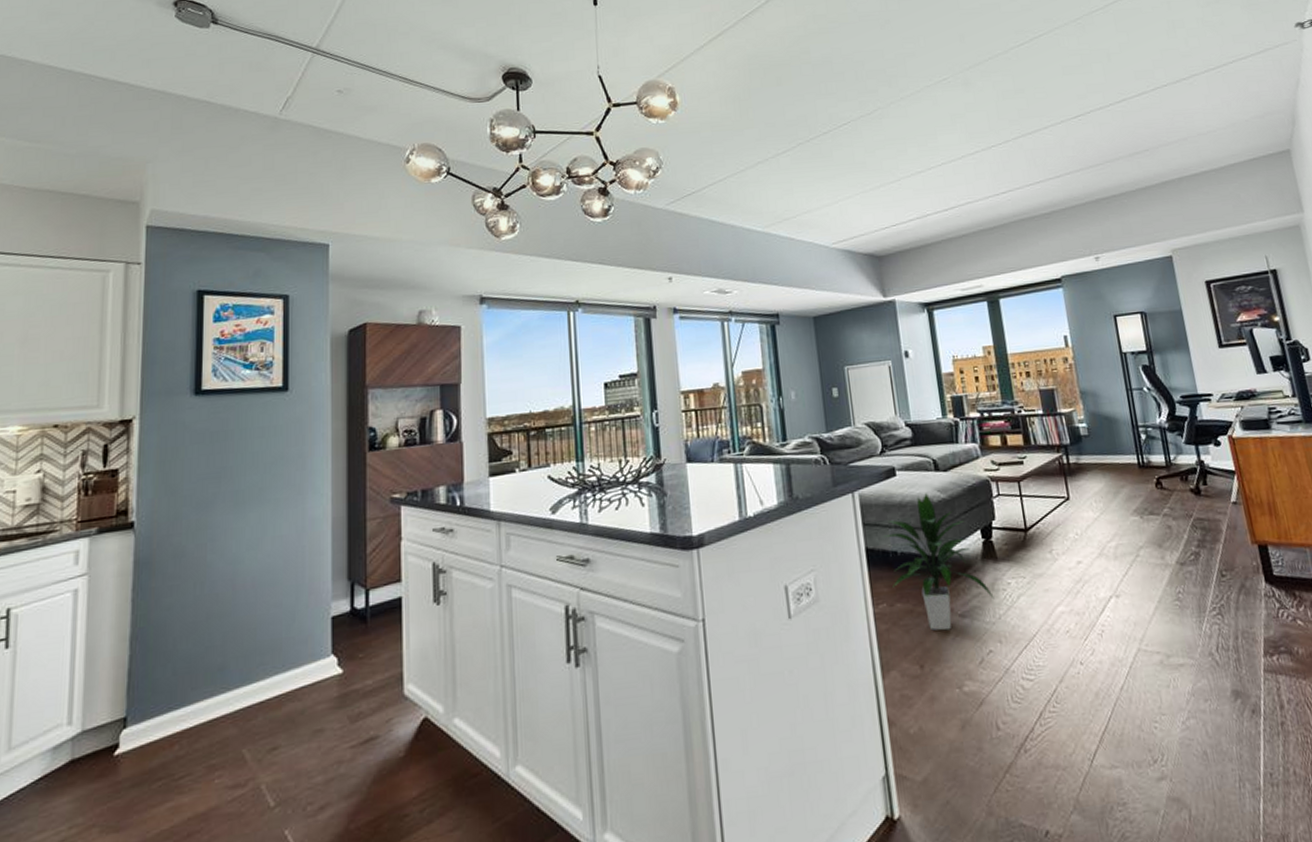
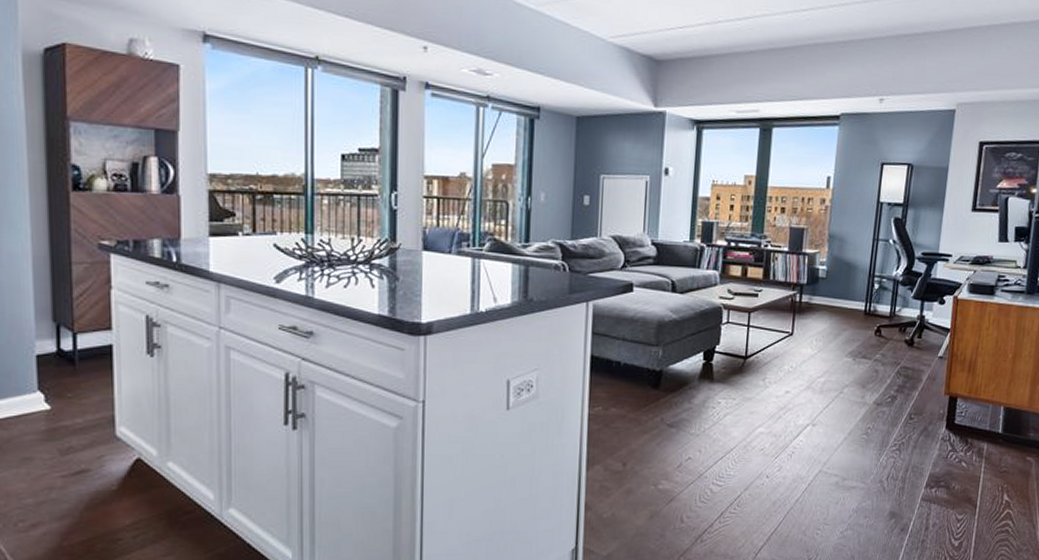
indoor plant: present [884,493,994,631] -> none [610,312,703,437]

